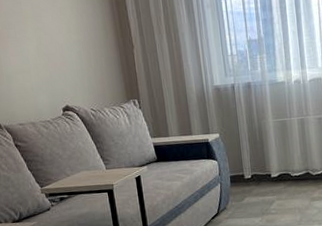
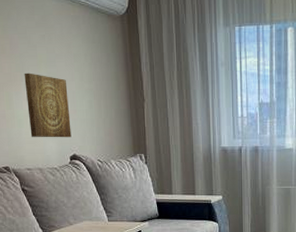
wall art: none [10,29,63,92] -> present [24,73,72,138]

